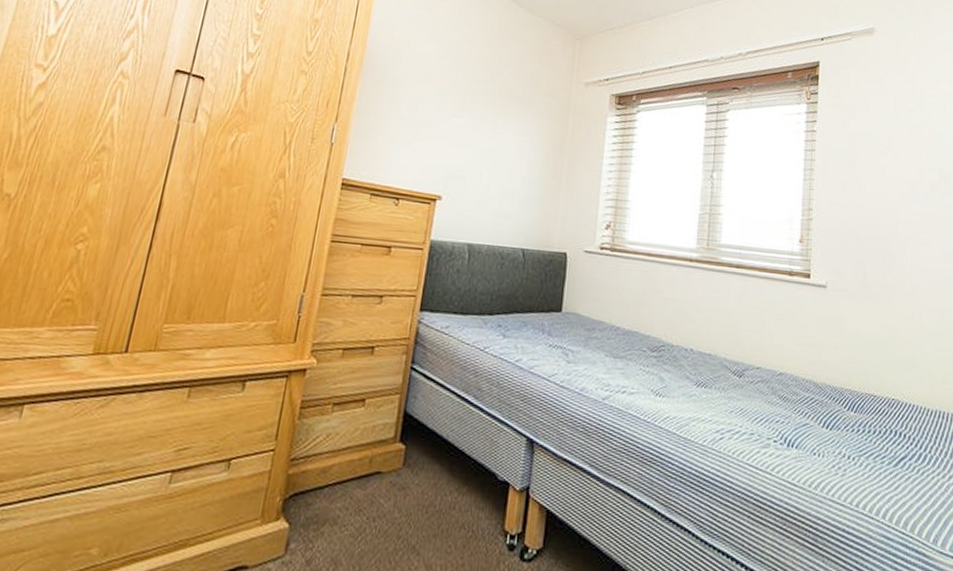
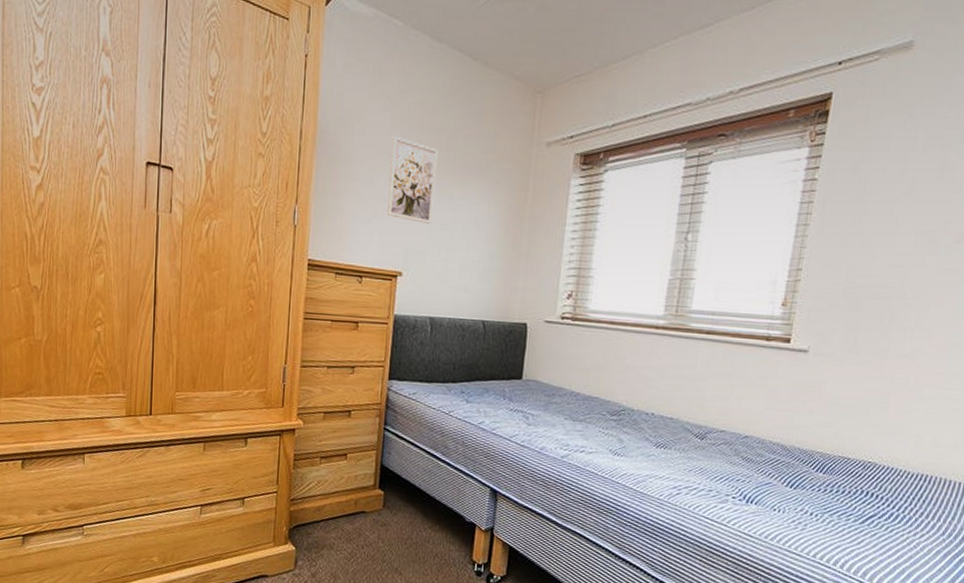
wall art: none [429,66,484,150] -> present [386,137,438,224]

